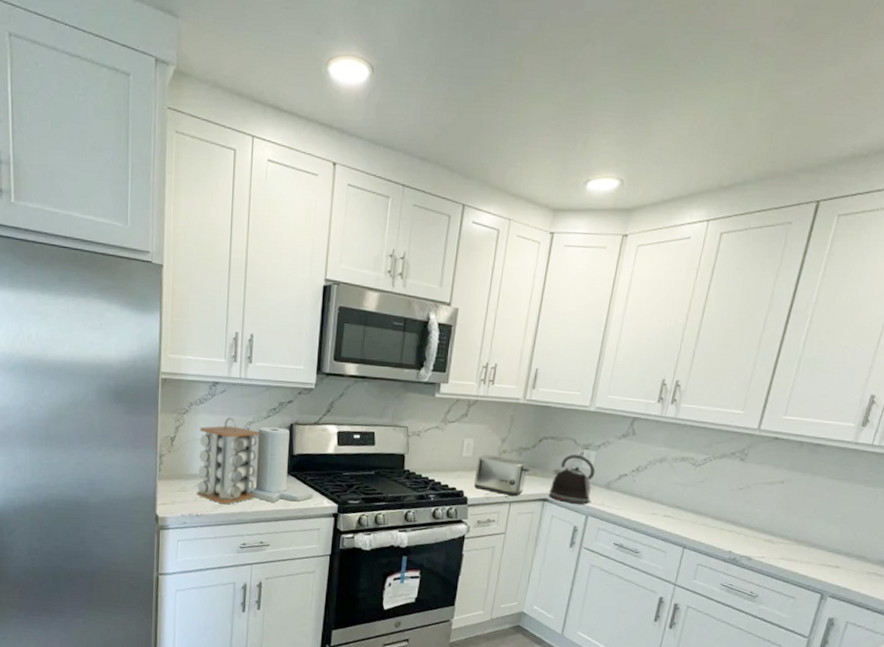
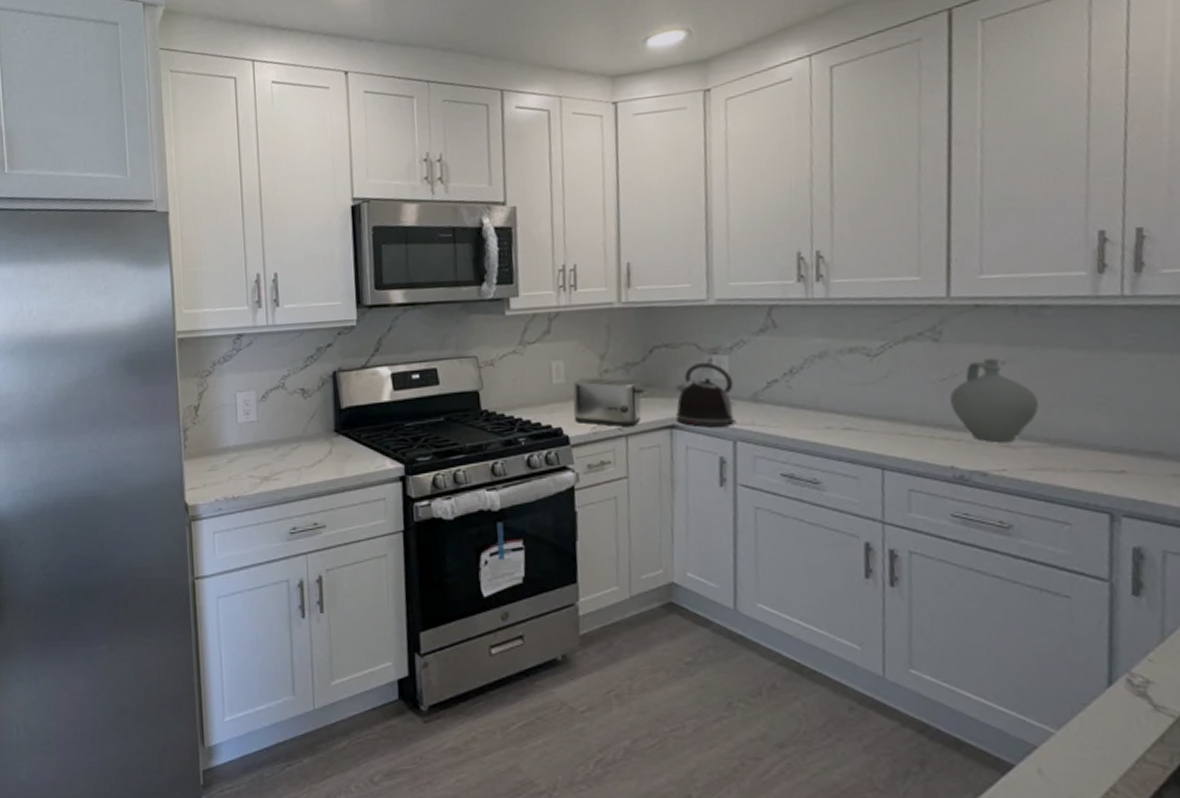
spice rack: present [197,417,259,505] -> none [226,373,301,481]
paper towel: present [249,426,313,503] -> none [293,377,372,471]
ceramic jug: none [740,478,798,538] -> present [950,358,1039,442]

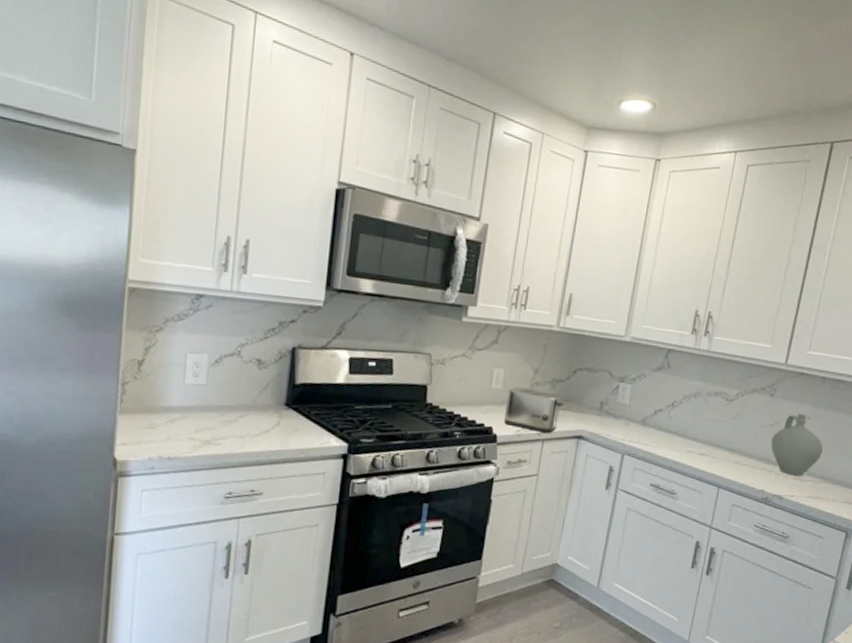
kettle: present [675,363,737,428] -> none [584,388,631,442]

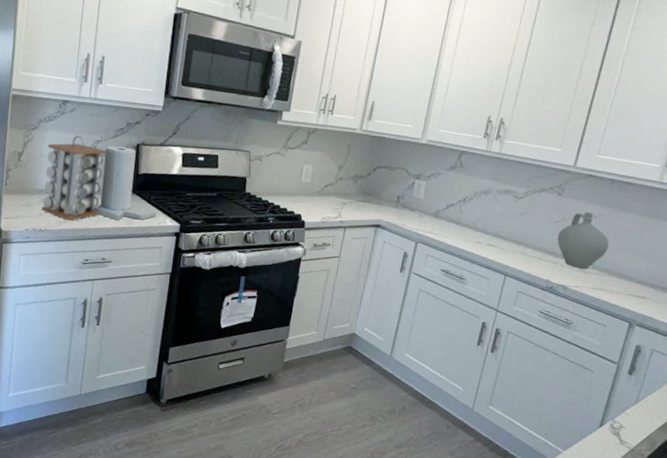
spice rack: none [170,338,254,445] -> present [42,135,106,221]
paper towel: none [238,350,319,442] -> present [93,146,157,220]
toaster: present [504,386,565,434] -> none [311,180,365,222]

